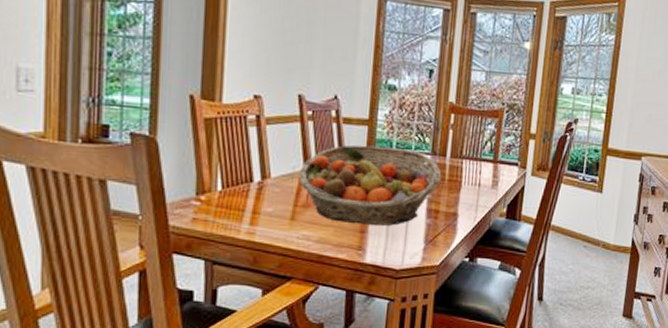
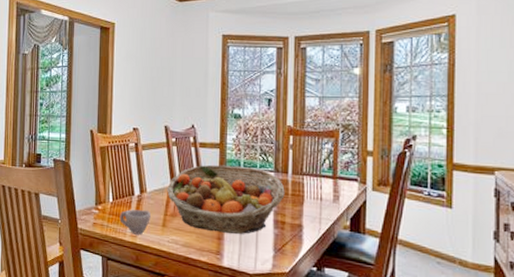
cup: none [231,200,275,231] -> present [119,209,151,235]

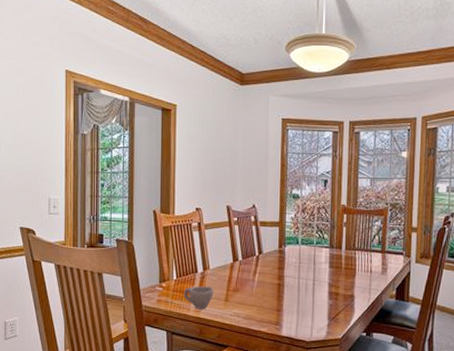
fruit basket: present [167,164,285,234] -> none [229,242,339,306]

